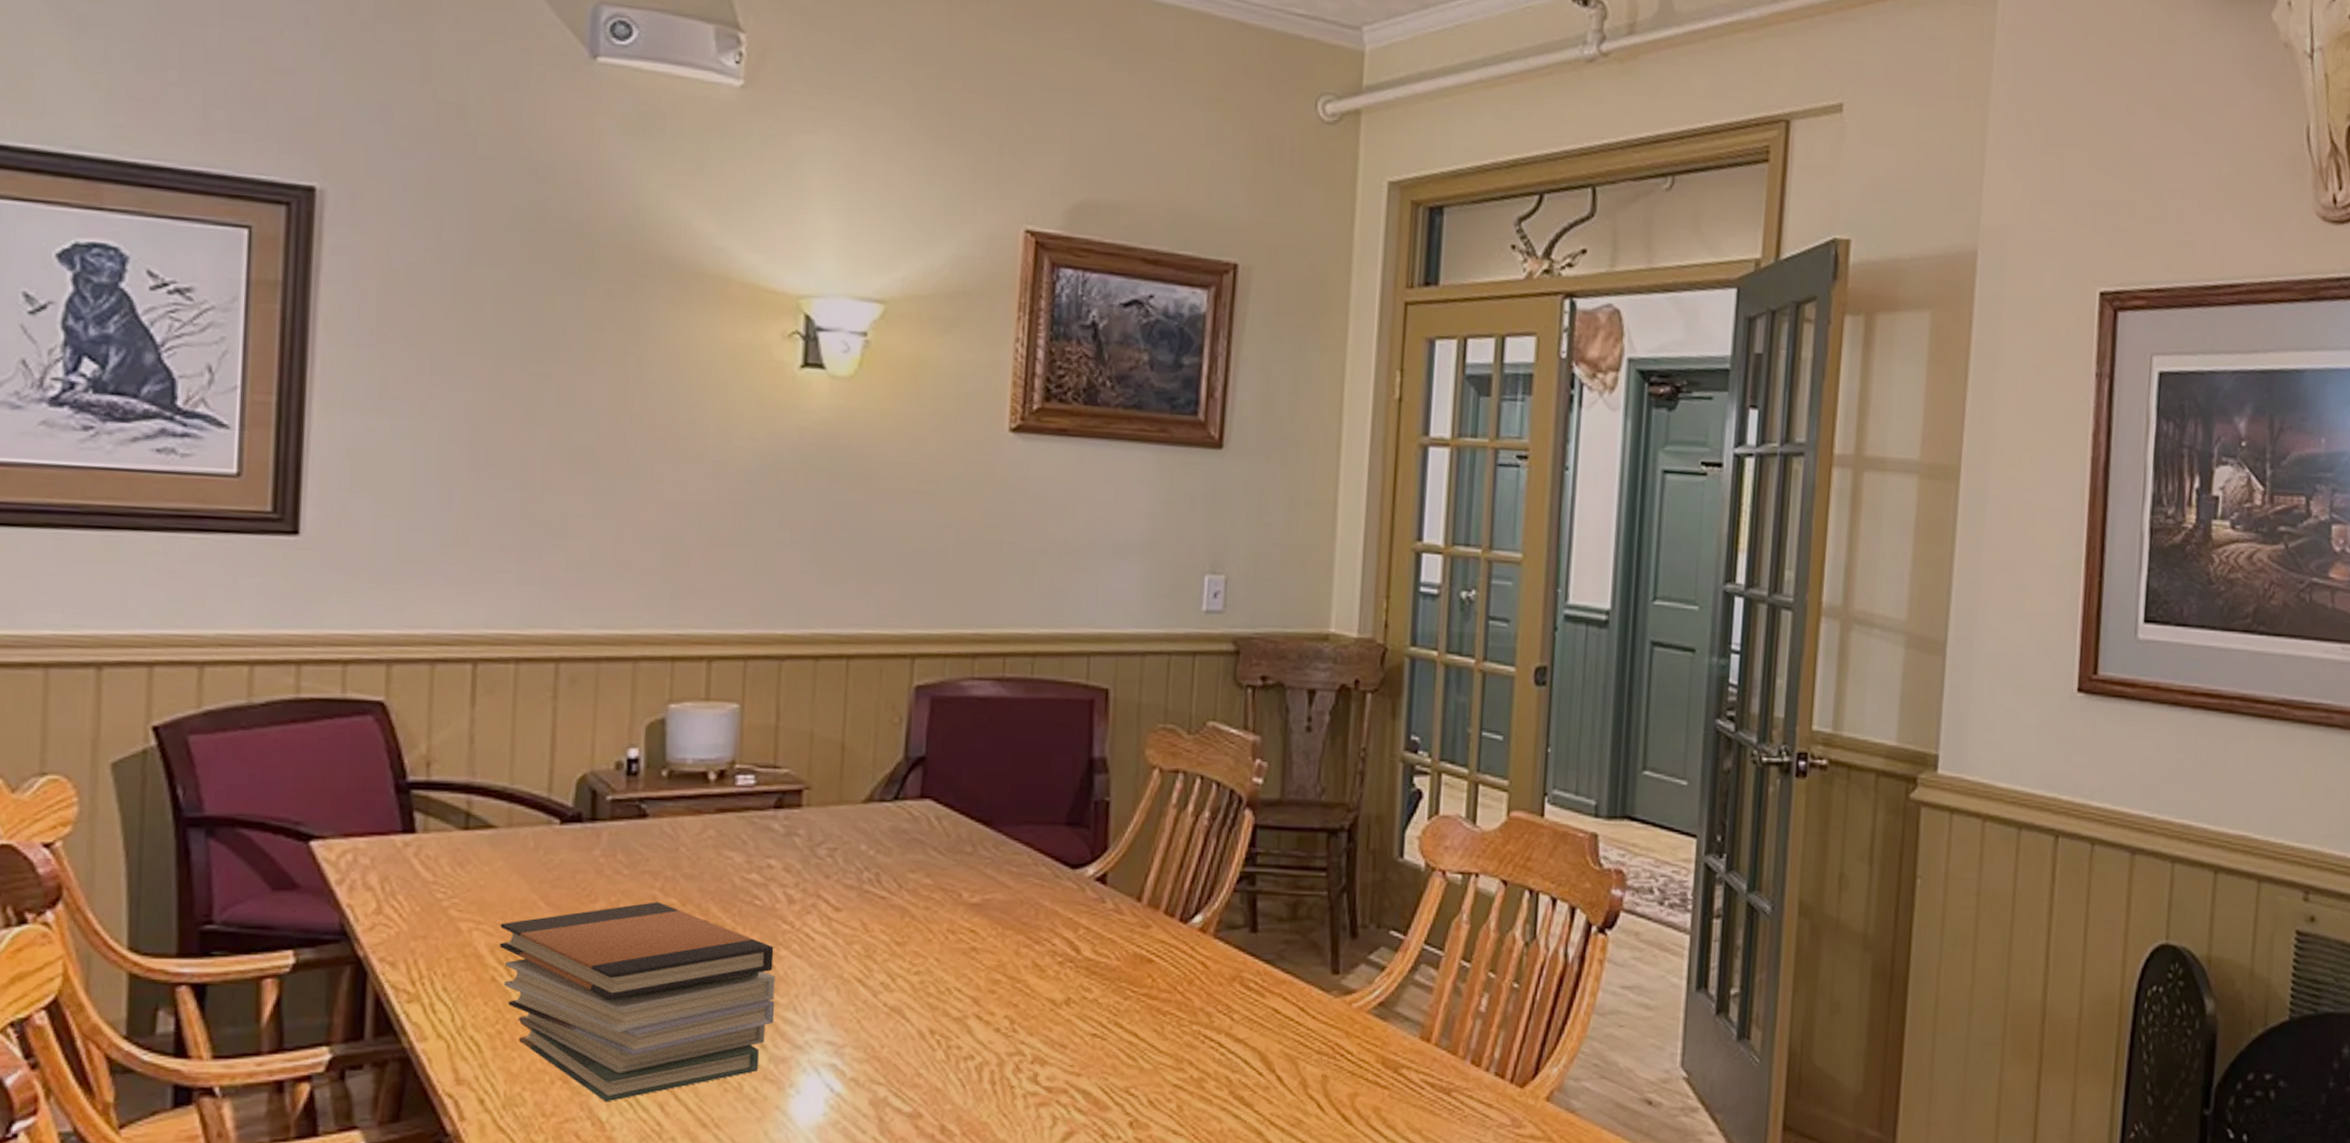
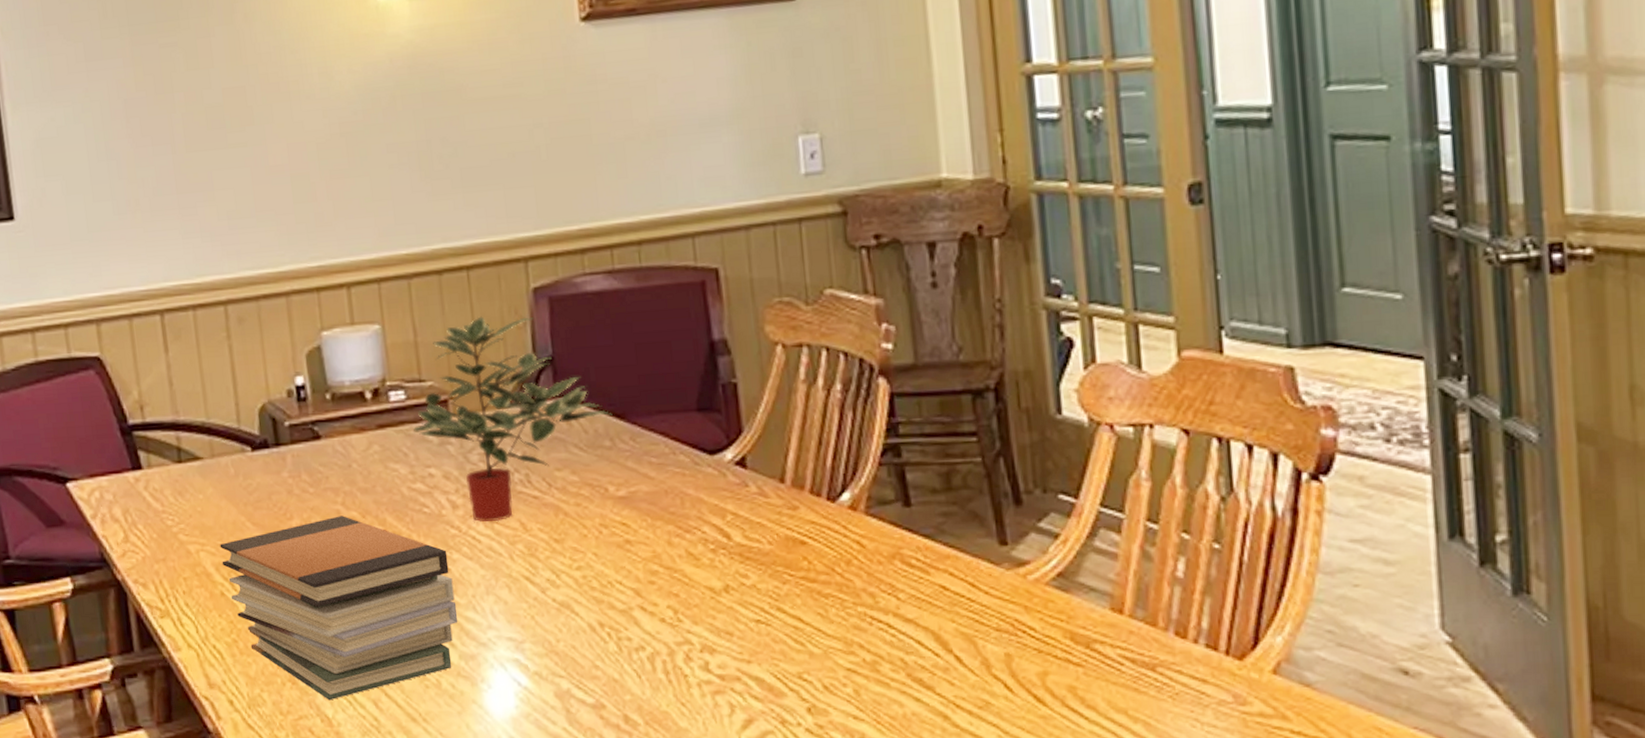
potted plant: none [758,708,979,920] -> present [413,316,613,522]

